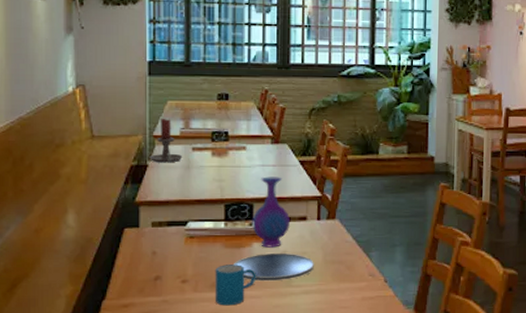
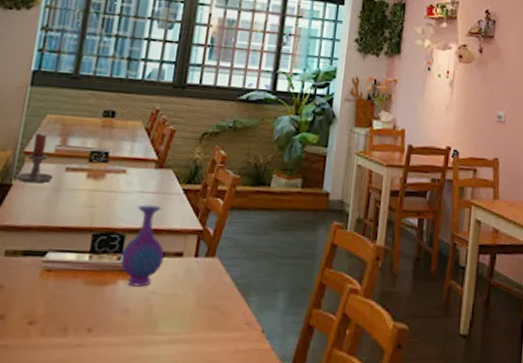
mug: present [215,265,258,306] -> none [64,304,119,355]
plate: present [232,254,314,282] -> none [91,293,185,327]

